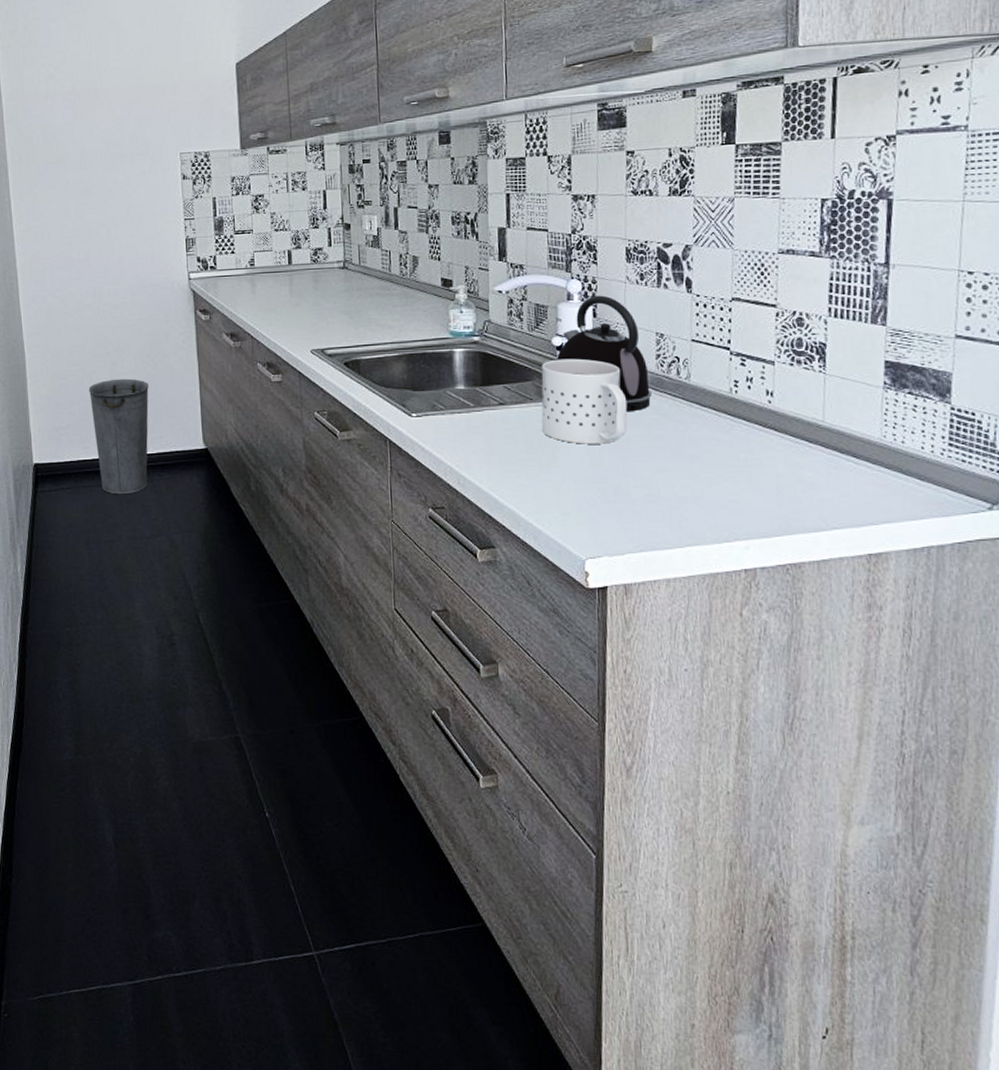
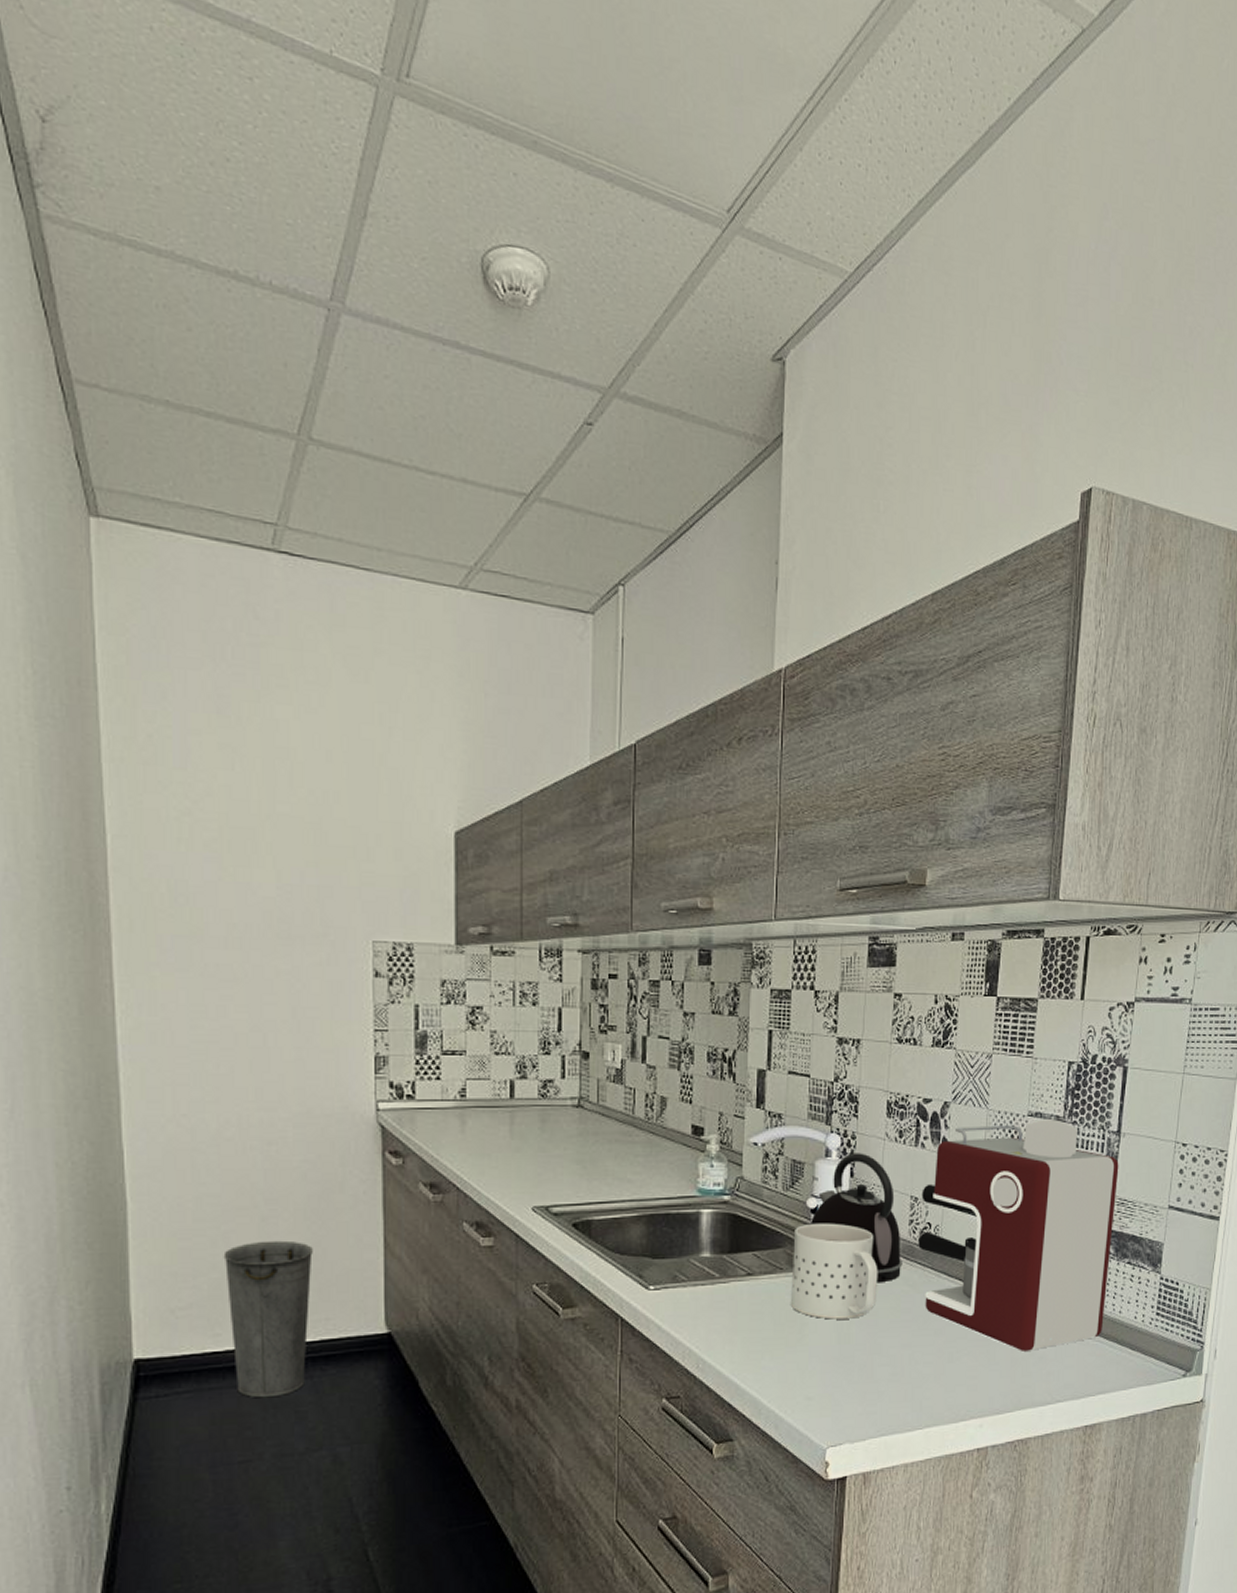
coffee maker: none [667,255,890,478] -> present [918,1119,1119,1351]

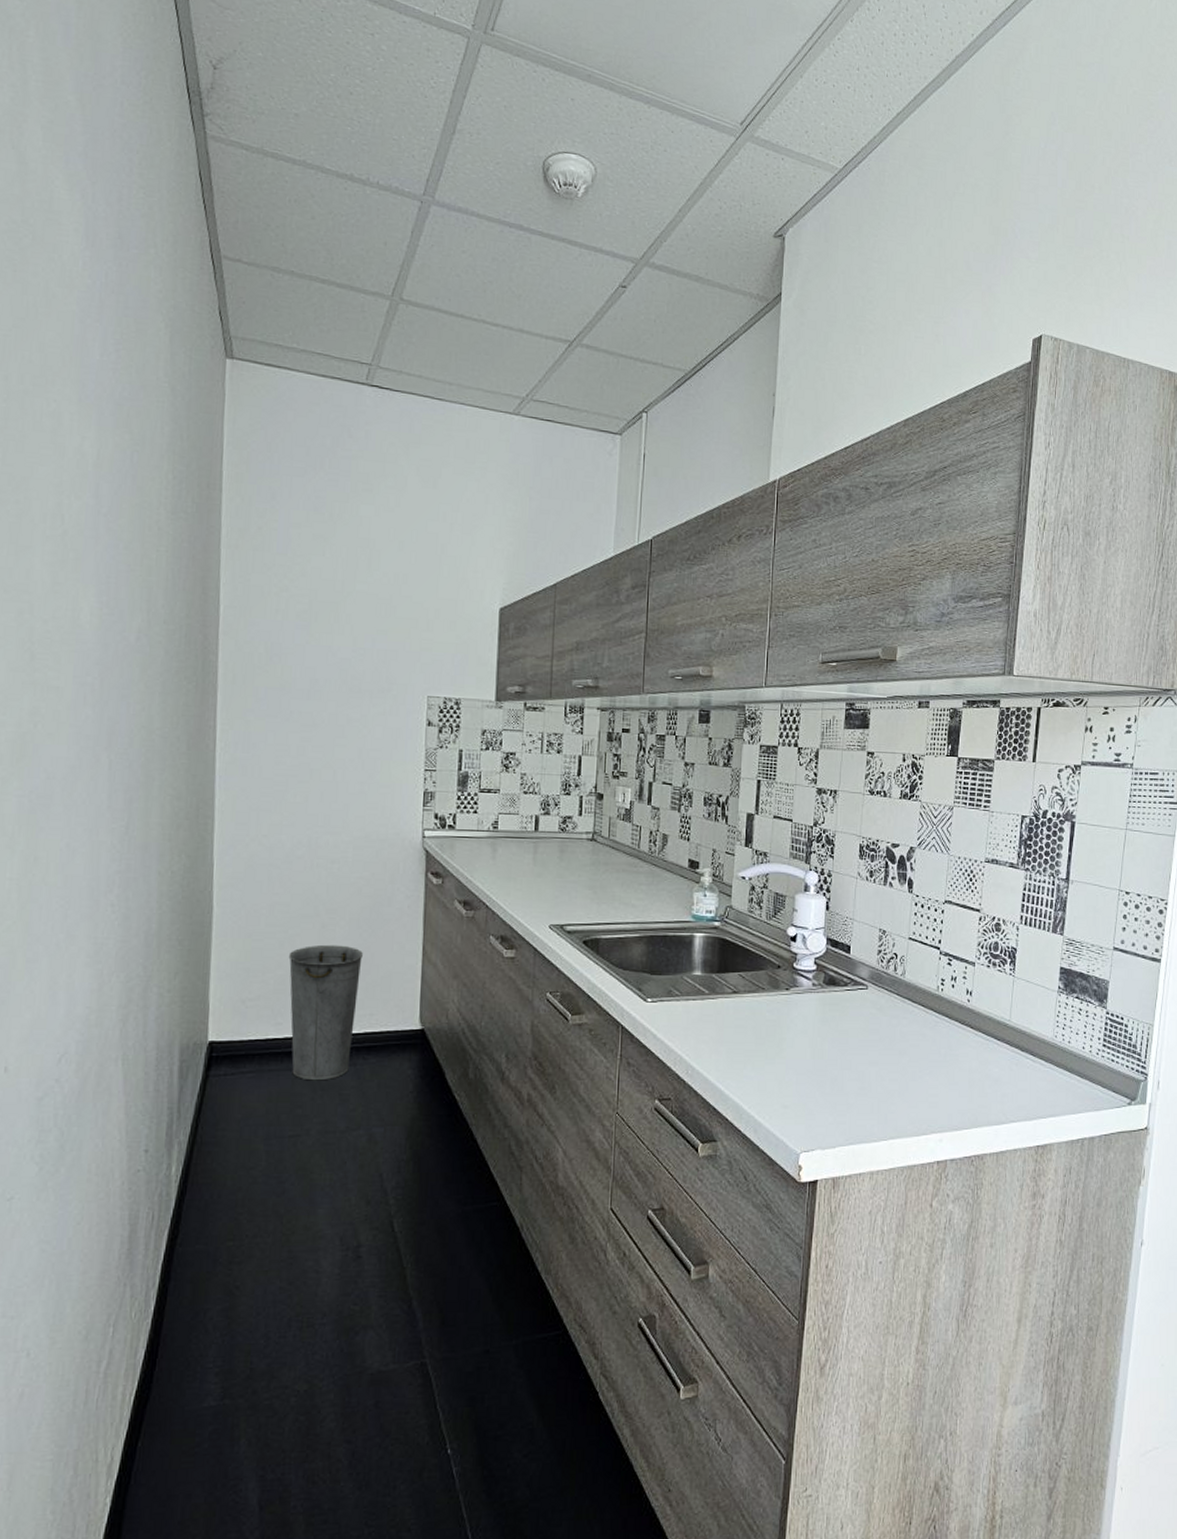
mug: present [791,1223,878,1320] -> none [771,949,850,1036]
kettle: present [809,1153,903,1283] -> none [789,889,871,1006]
coffee maker: present [918,1119,1119,1351] -> none [886,866,1068,1074]

